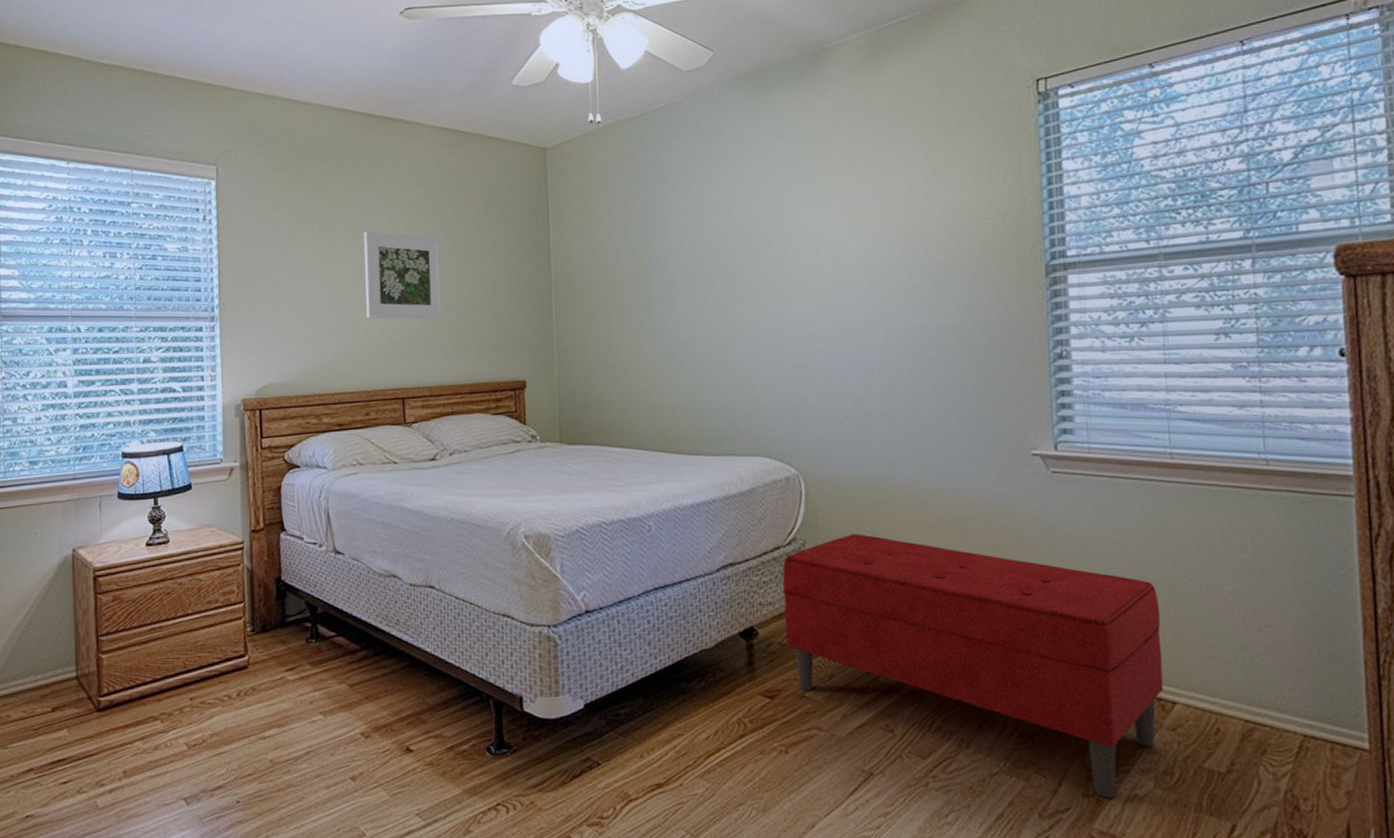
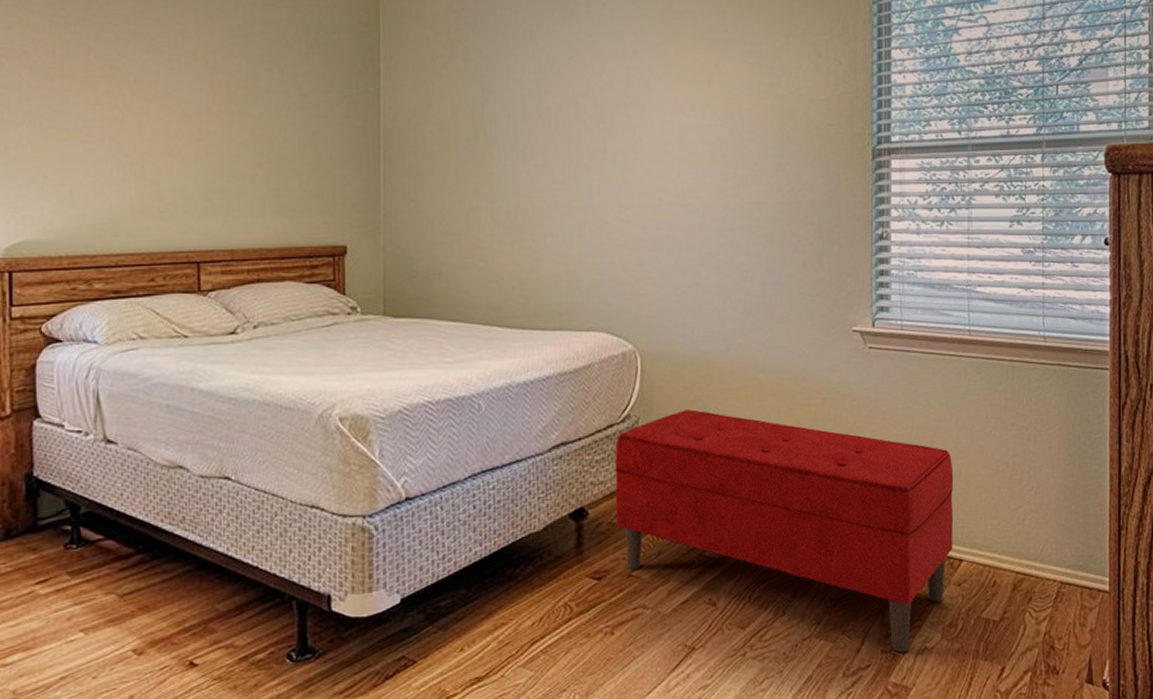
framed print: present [363,231,444,320] -> none [153,66,252,172]

